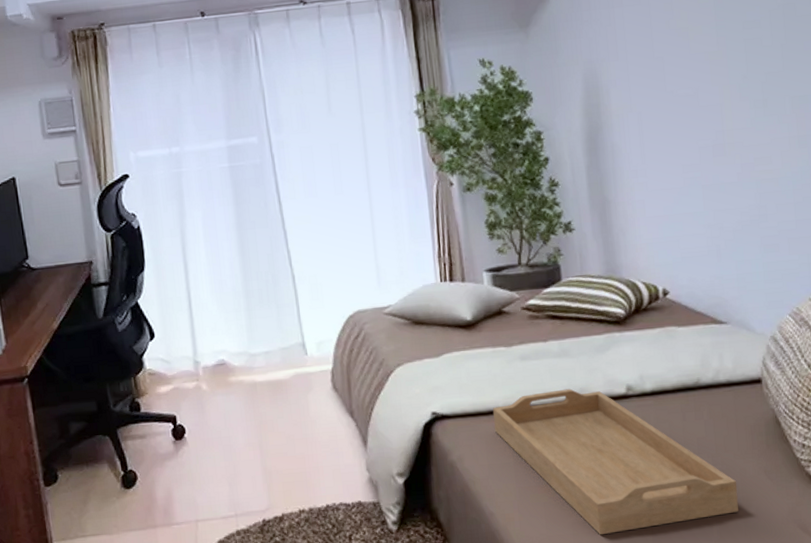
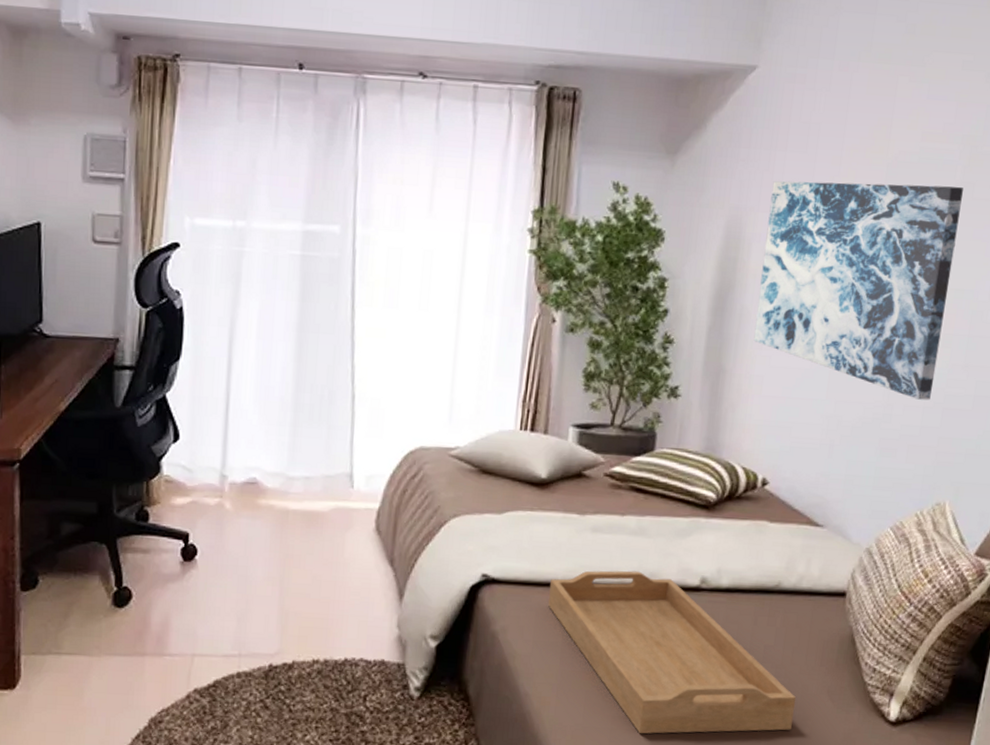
wall art: none [616,8,799,198] -> present [753,181,963,400]

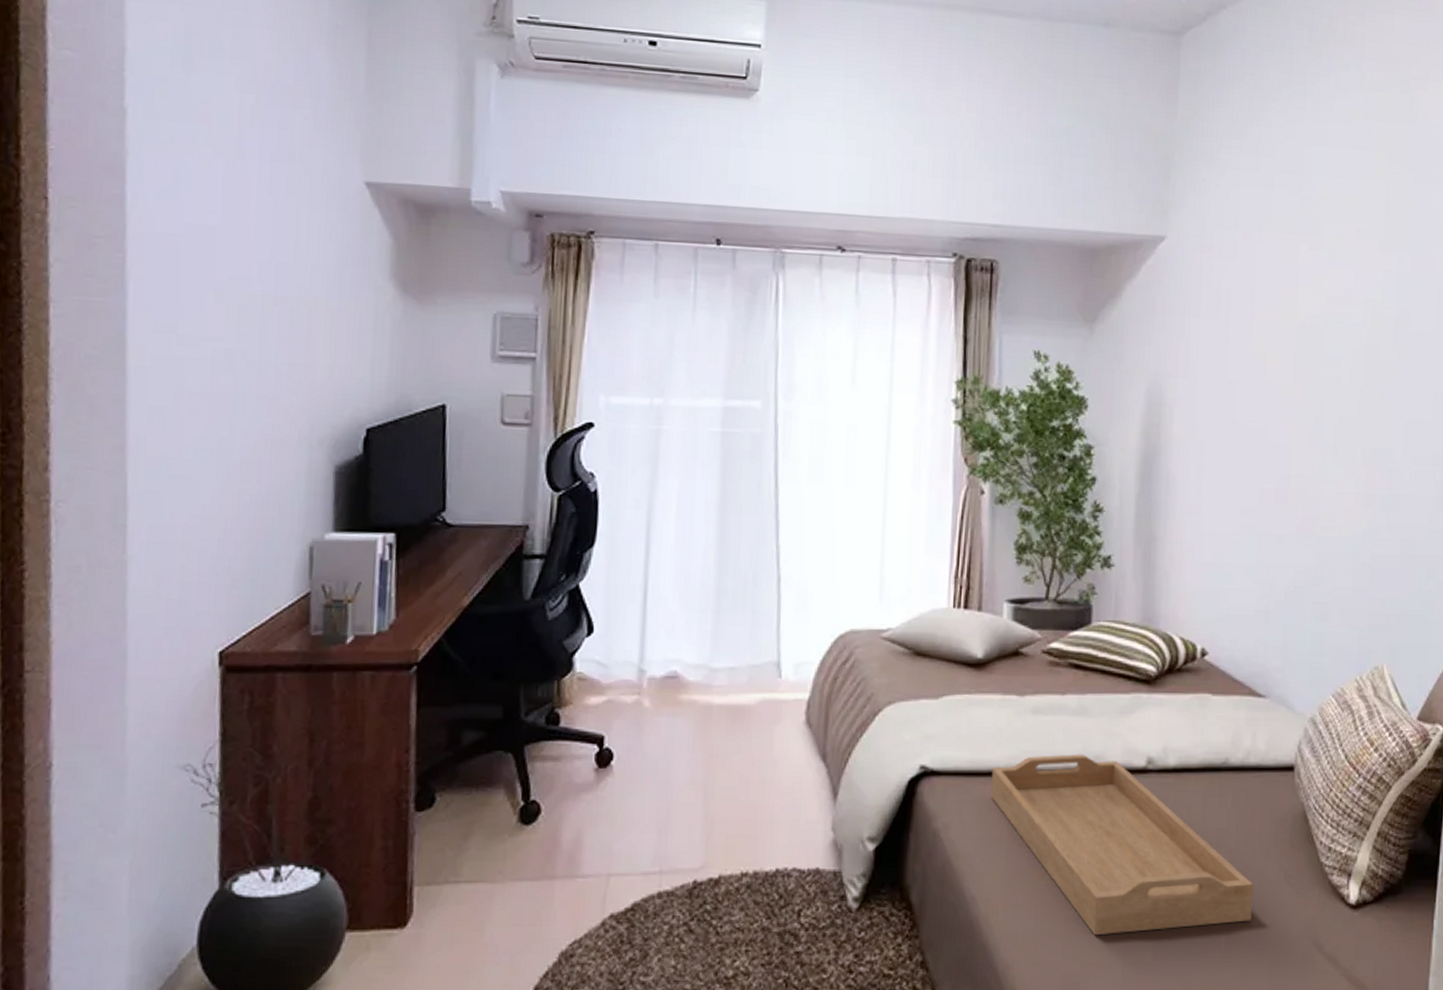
wall art: present [753,181,963,400] -> none [1182,346,1369,561]

